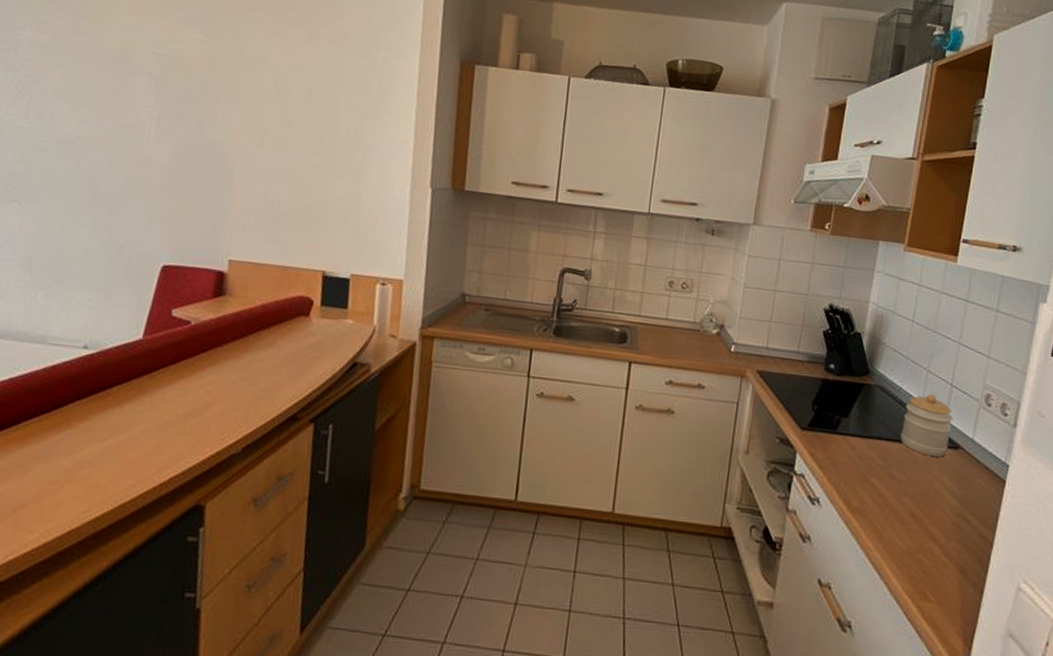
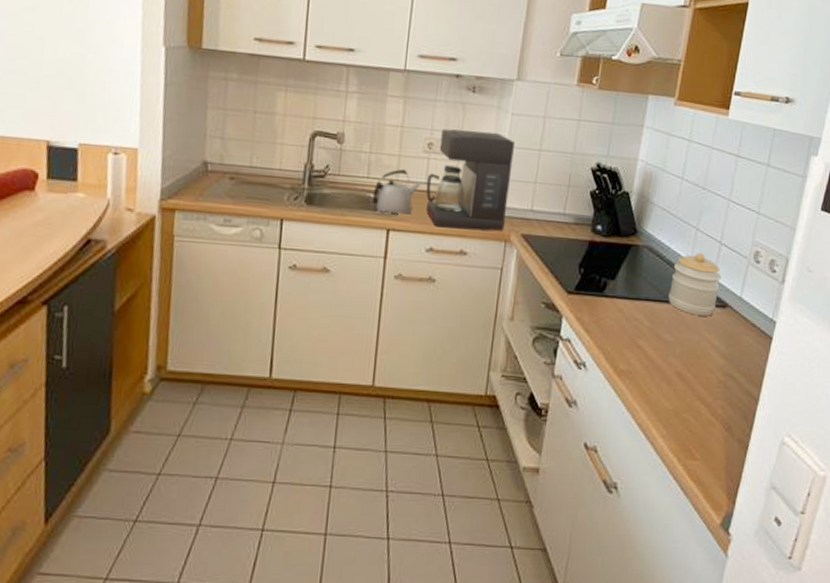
kettle: none [615,305,661,348] -> present [372,168,420,214]
coffee maker: none [666,268,752,367] -> present [425,128,516,231]

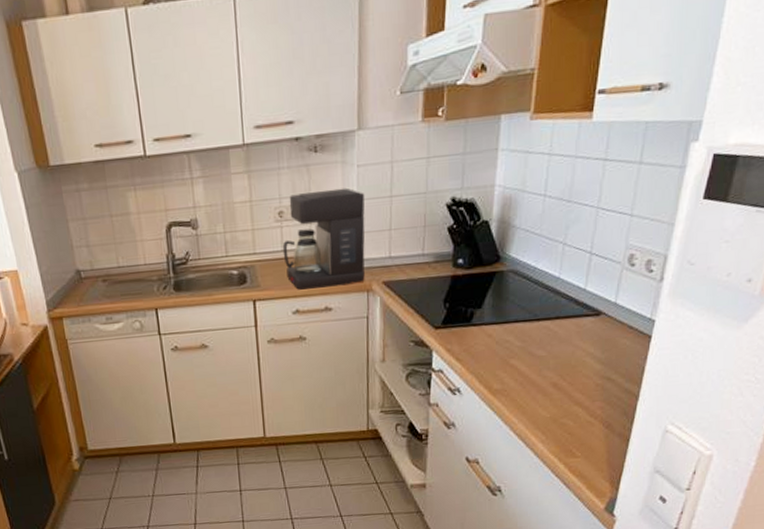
kettle: present [372,168,420,214] -> none [234,241,277,286]
jar: present [668,253,722,316] -> none [538,266,594,328]

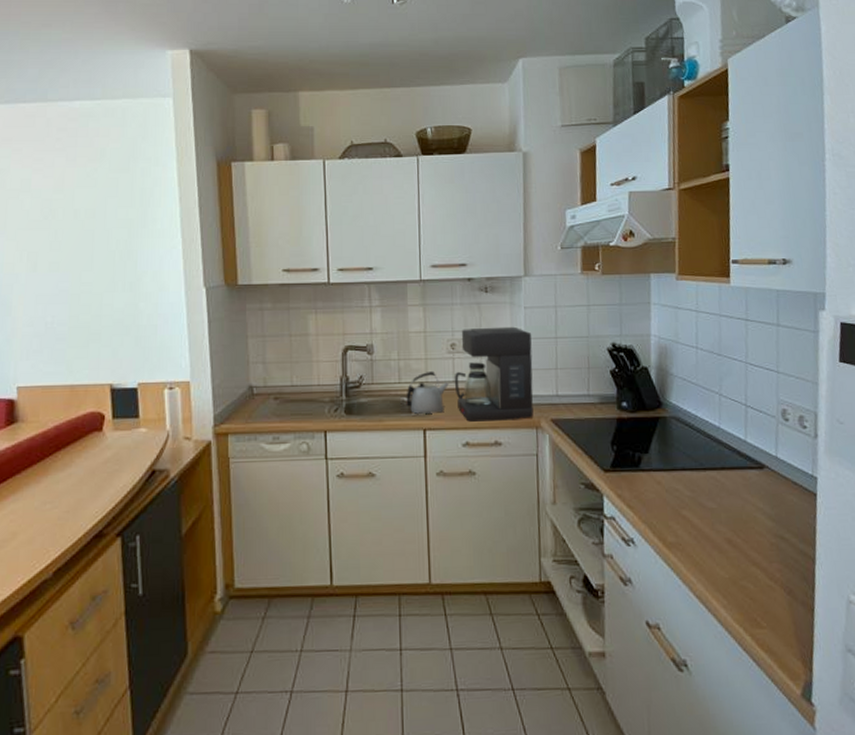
kettle: none [234,241,277,286] -> present [406,370,449,414]

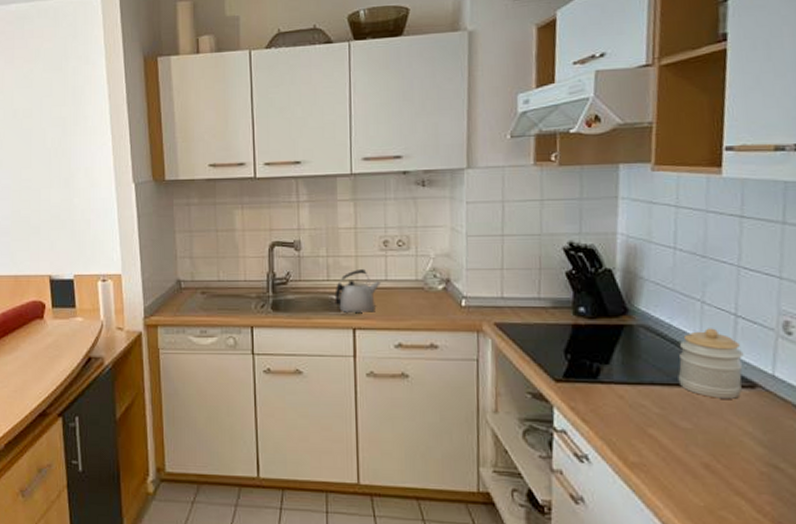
coffee maker: present [454,326,534,422] -> none [386,223,475,323]
jar: none [703,417,754,480] -> present [678,328,744,399]

